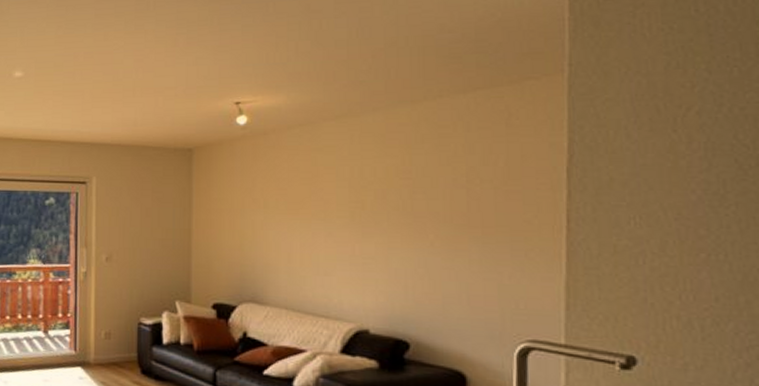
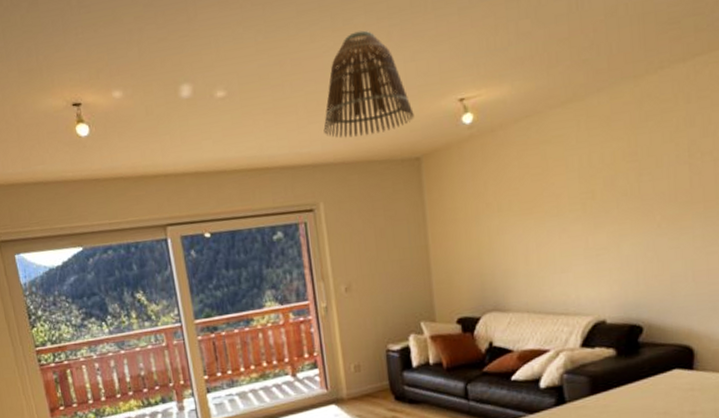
lamp shade: none [105,35,191,125] -> present [323,30,414,138]

